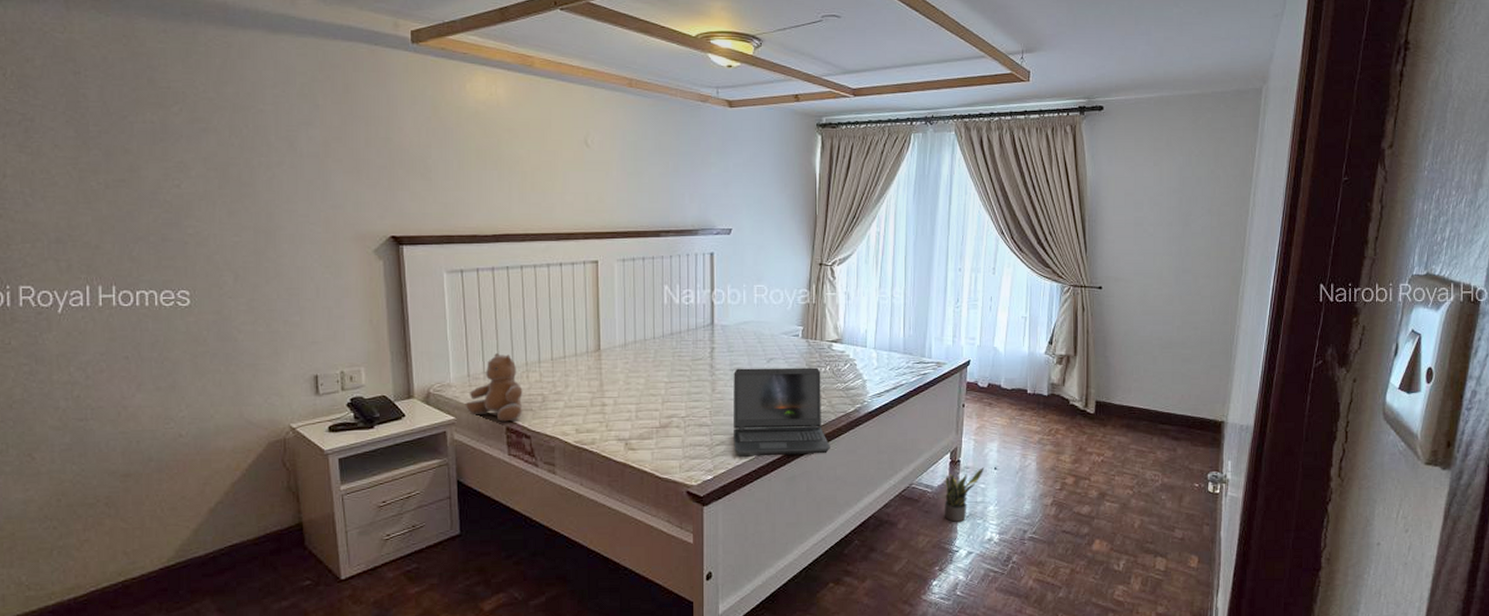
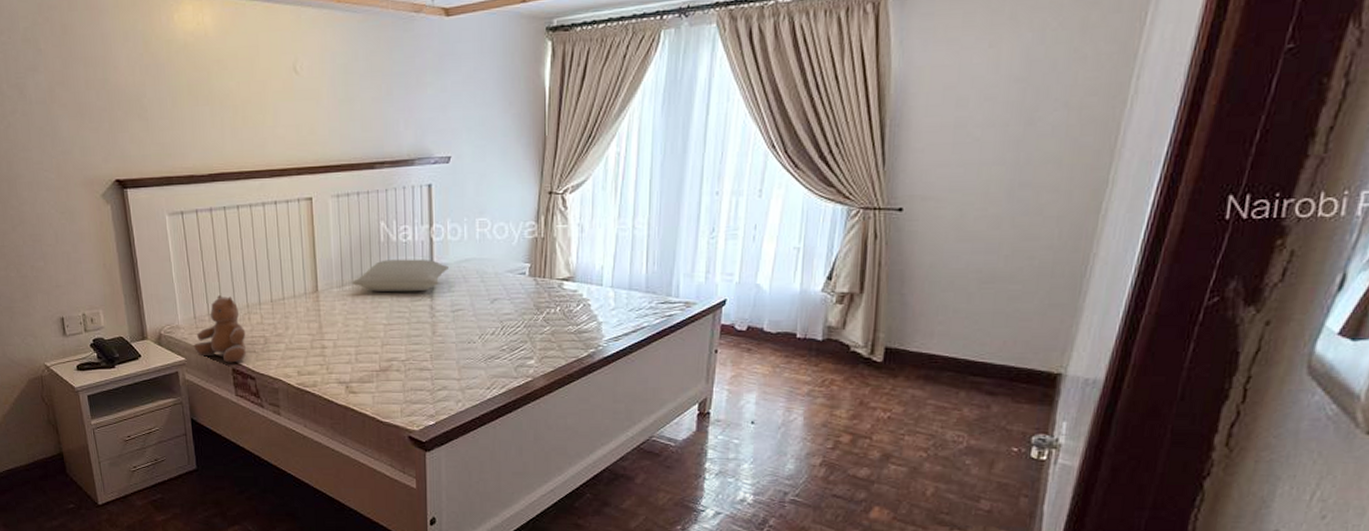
pillow: none [635,321,728,352] -> present [352,259,448,292]
laptop computer: present [733,367,830,457] -> none [455,308,560,403]
potted plant: present [944,467,985,522] -> none [688,421,739,480]

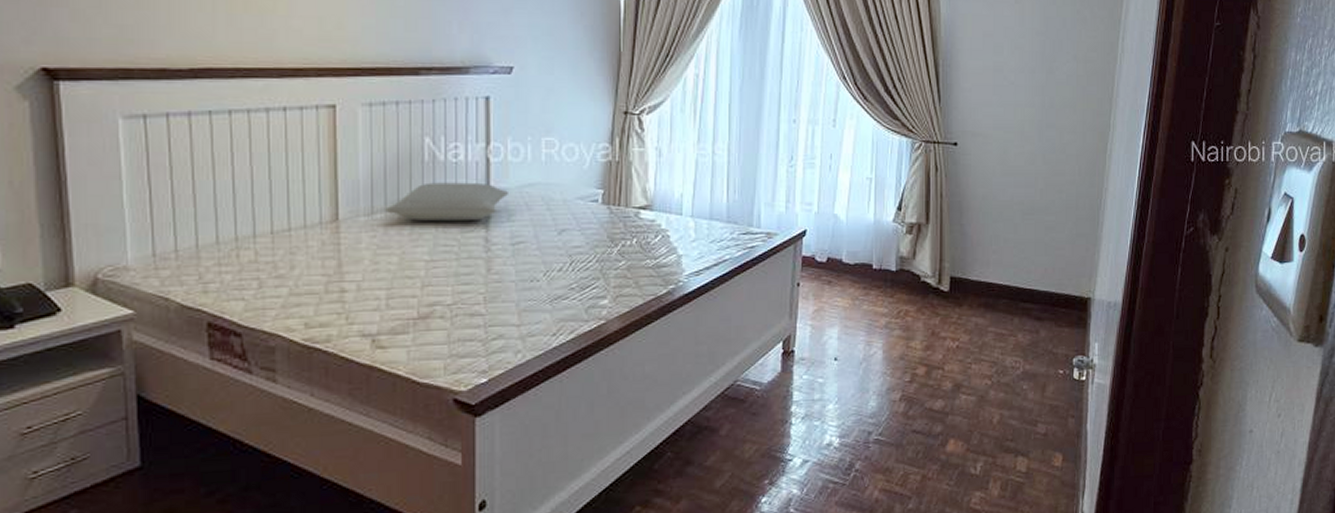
teddy bear: present [193,295,247,363] -> none [148,225,231,316]

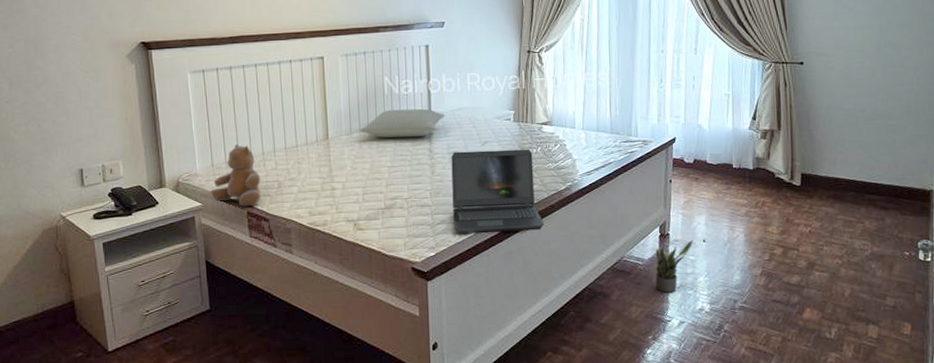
teddy bear: none [148,225,231,316] -> present [210,144,262,207]
laptop computer: none [515,240,637,353] -> present [451,149,544,234]
potted plant: none [775,358,823,425] -> present [655,240,693,293]

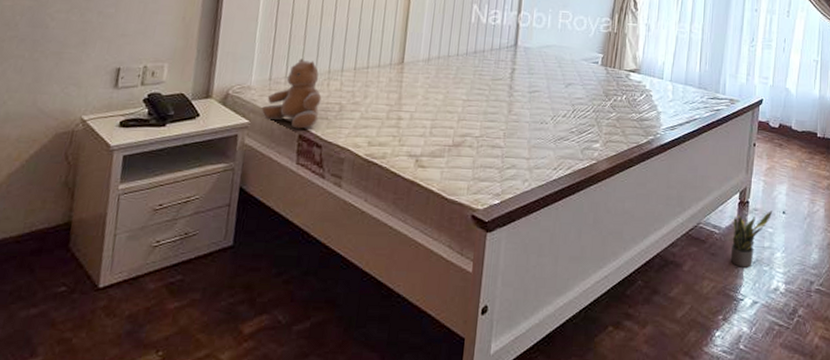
pillow: present [359,108,444,138] -> none [438,39,531,72]
laptop computer: present [451,149,544,234] -> none [524,91,621,185]

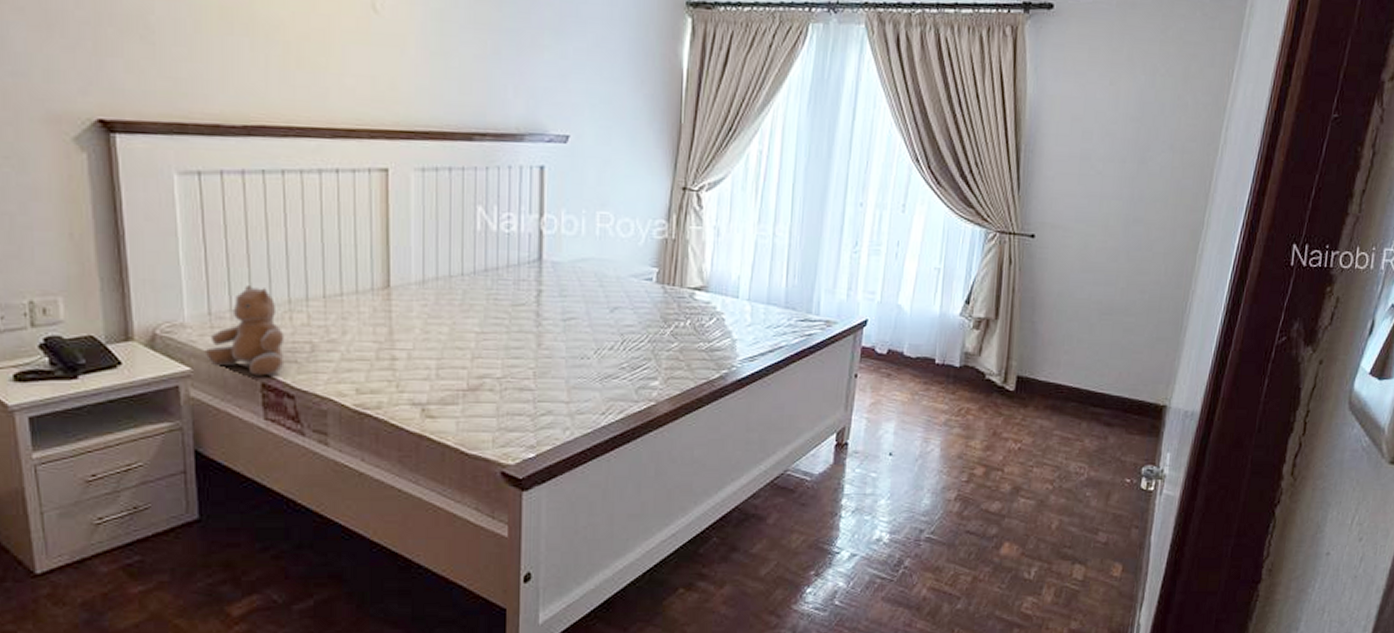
potted plant: present [730,211,773,268] -> none [824,453,877,518]

